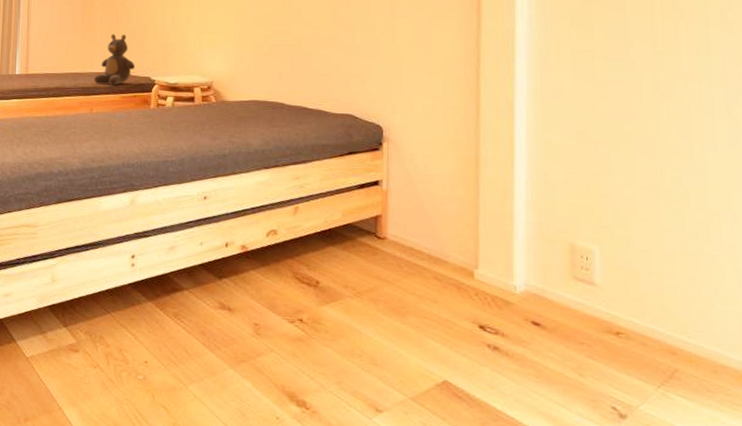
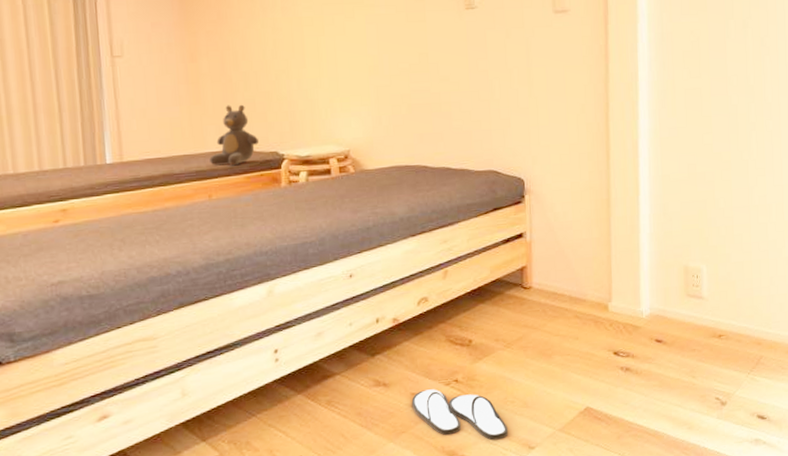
slippers: none [254,322,354,392] -> present [411,389,509,440]

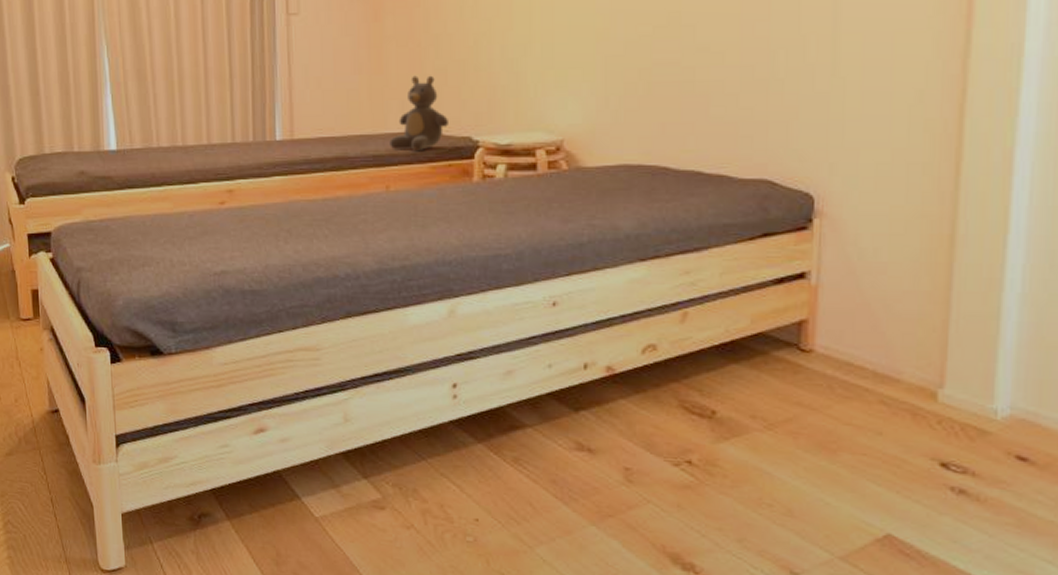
slippers: present [411,389,509,440] -> none [624,466,761,552]

